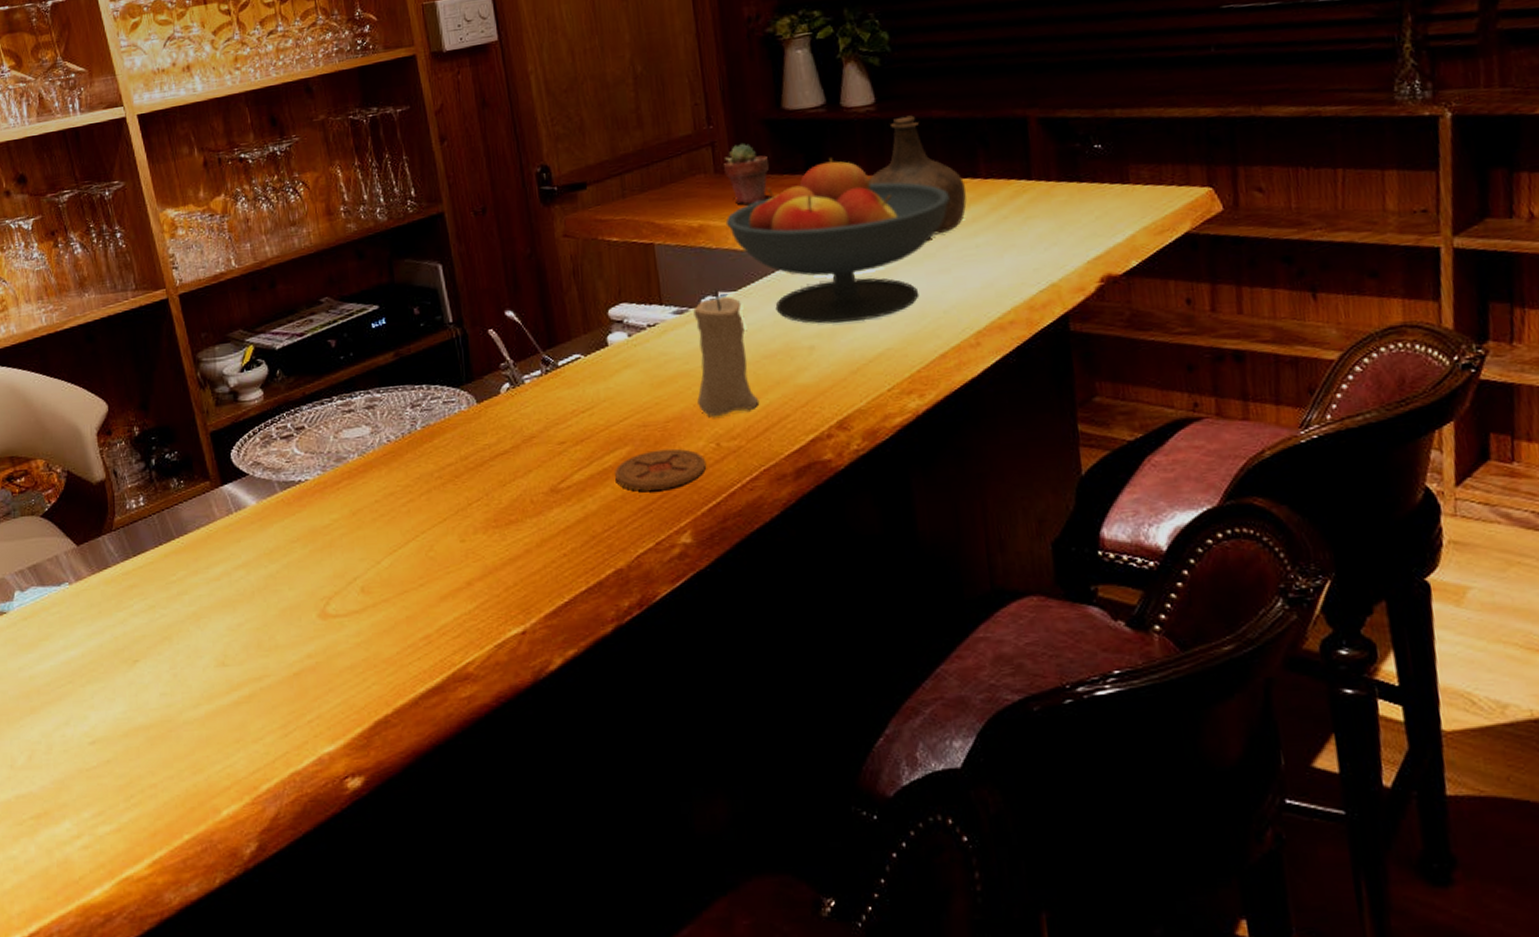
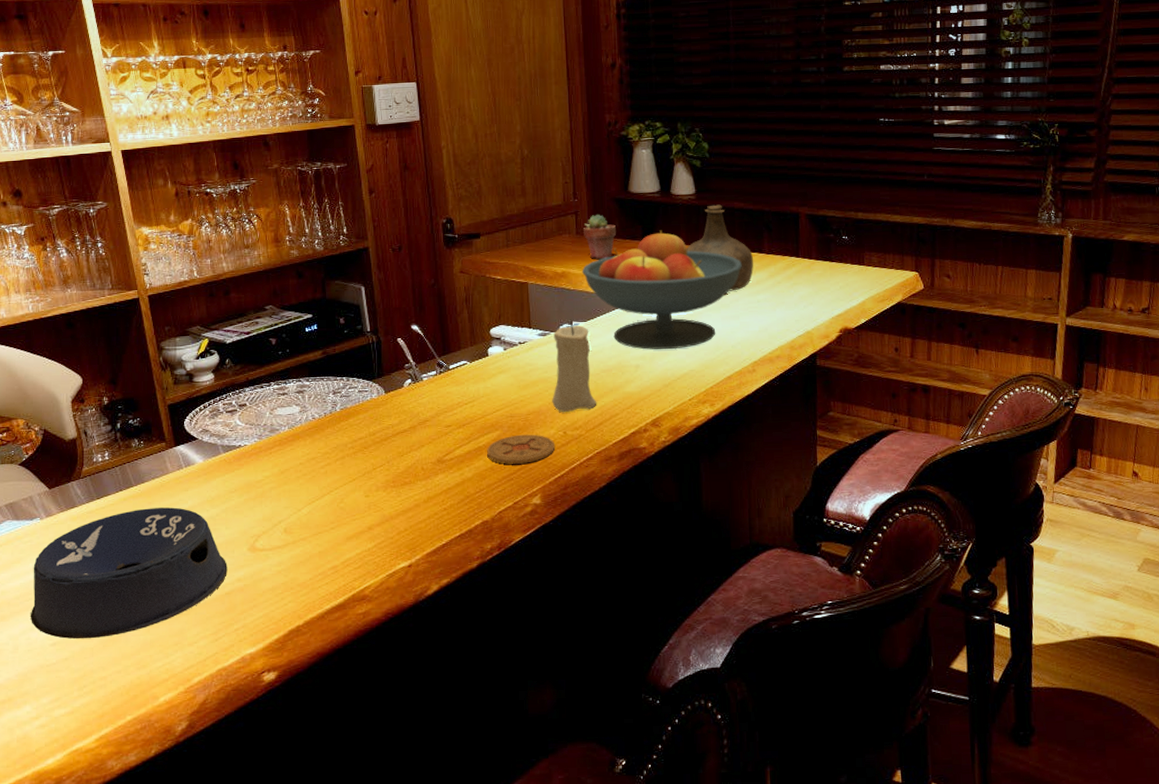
ashtray: none [64,563,294,736] -> present [31,507,227,640]

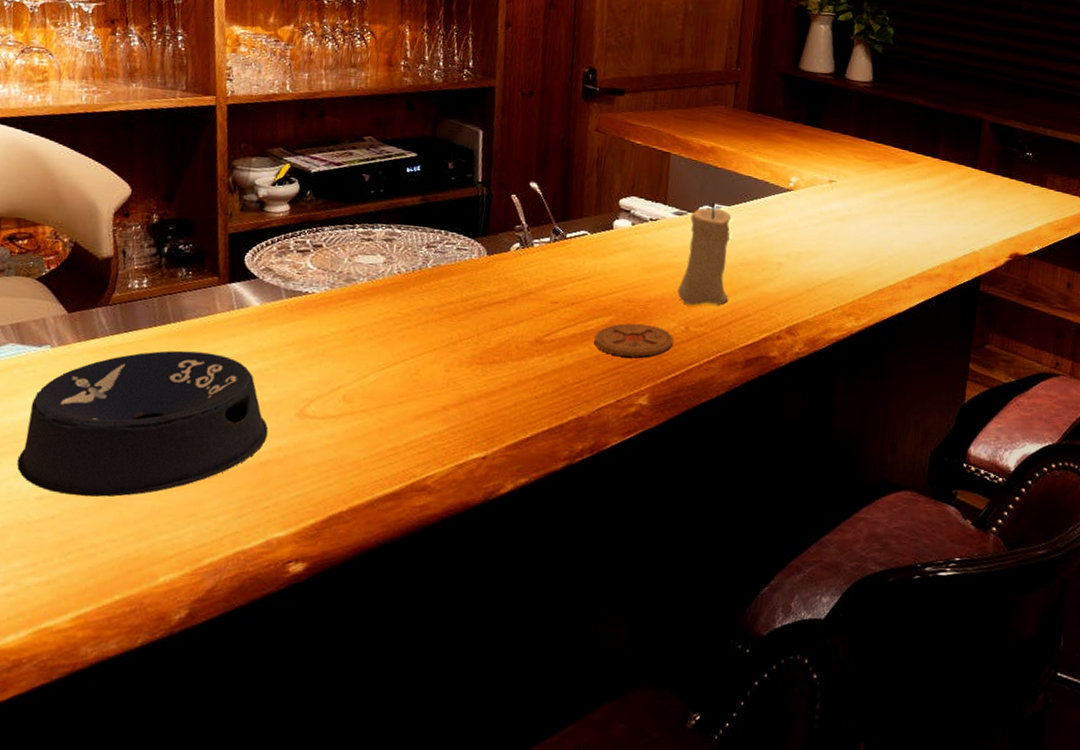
fruit bowl: present [582,230,743,350] -> none [733,116,913,251]
potted succulent: present [584,215,617,259] -> none [742,88,780,139]
bottle: present [686,204,753,291] -> none [853,97,926,196]

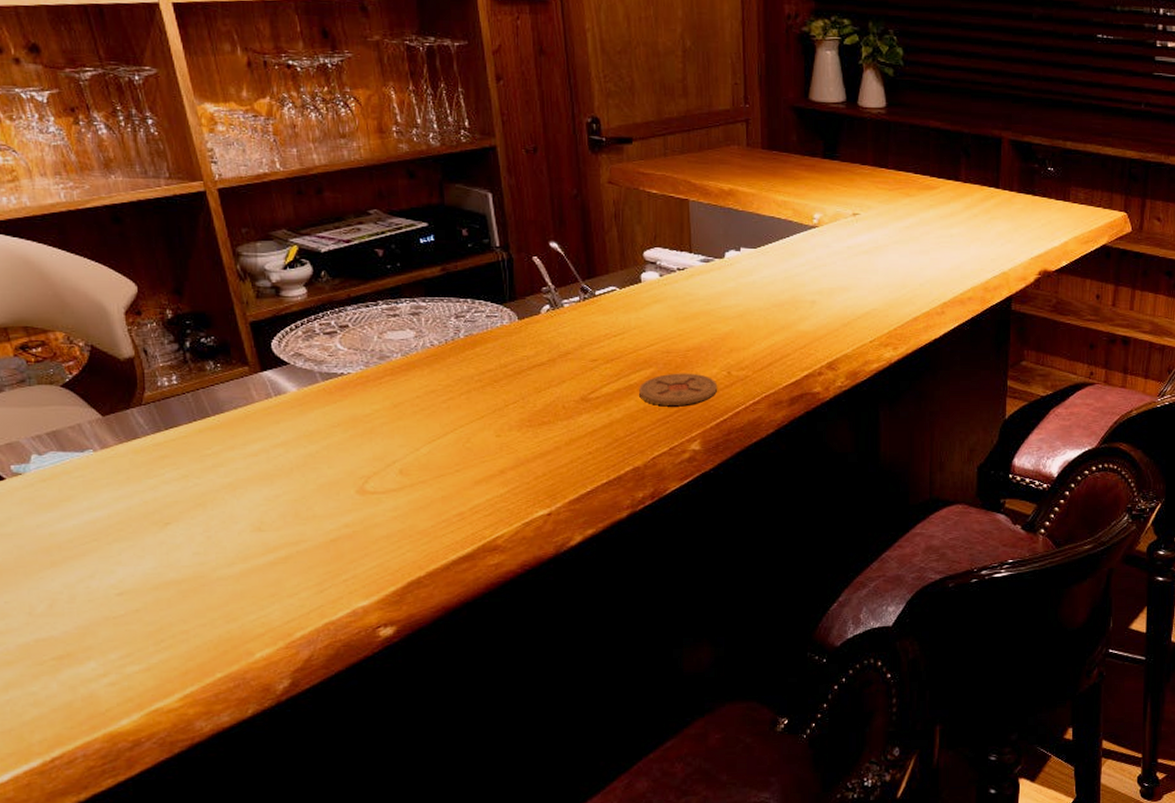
ashtray: present [17,350,269,497] -> none [88,442,332,589]
candle: present [677,202,732,306] -> none [715,246,766,351]

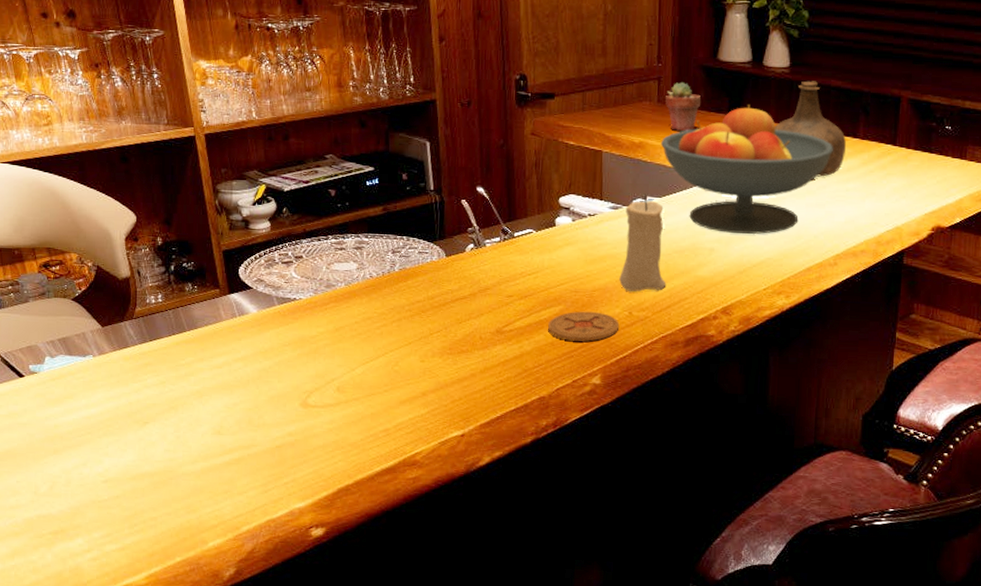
candle: none [715,246,766,351] -> present [619,195,667,292]
fruit bowl: none [752,148,936,285] -> present [660,105,834,235]
potted succulent: none [756,125,794,177] -> present [666,82,702,131]
bottle: none [873,122,948,223] -> present [774,81,846,177]

